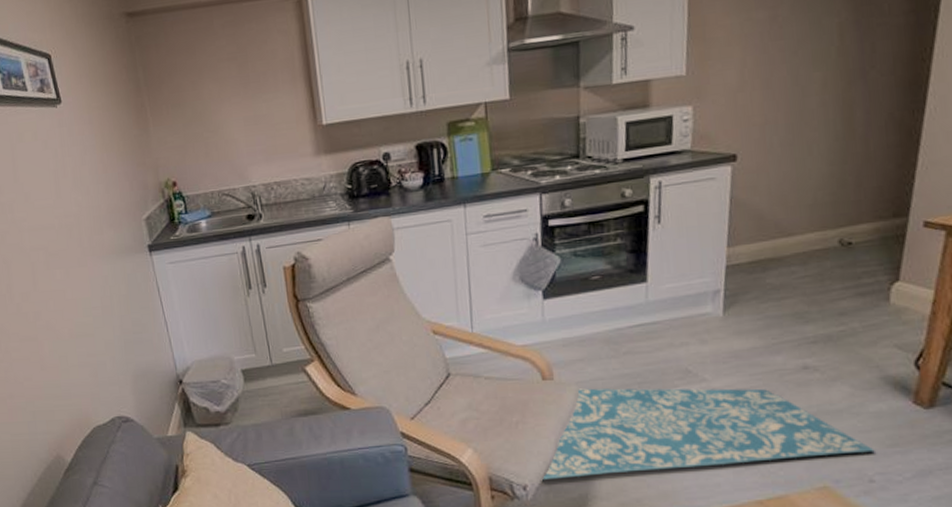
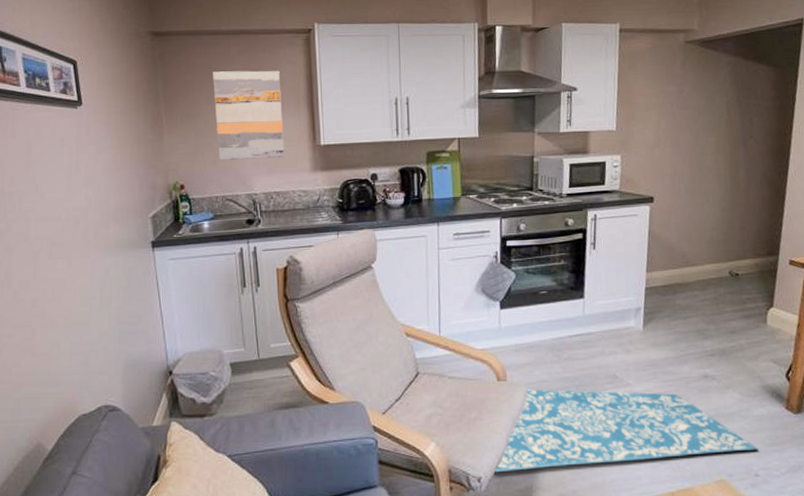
wall art: none [196,43,283,152] -> present [213,70,285,160]

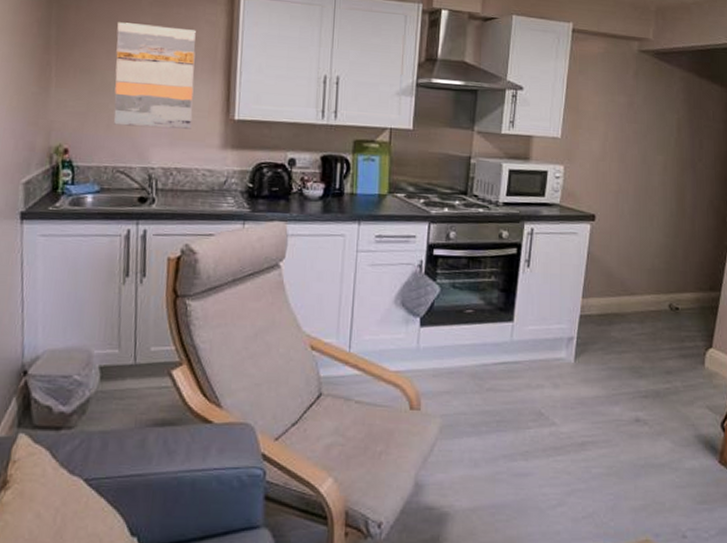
rug: present [493,389,759,473] -> none [396,422,688,519]

